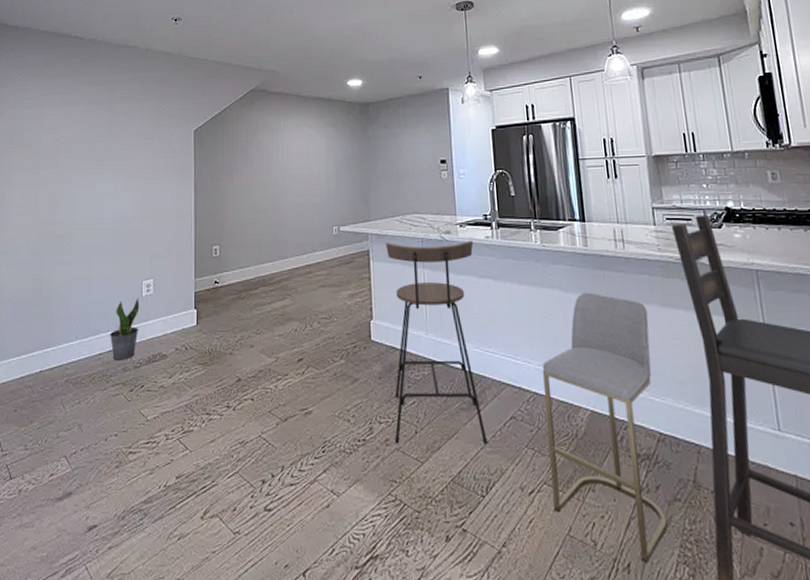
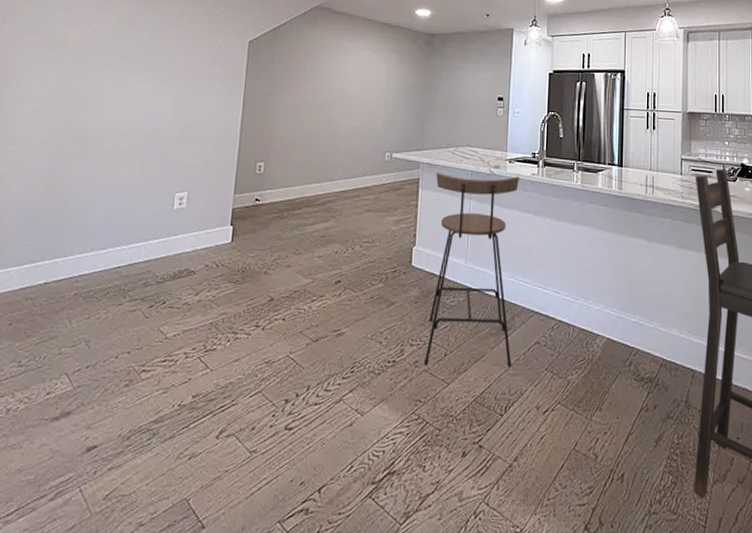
potted plant: present [110,297,140,360] -> none [131,210,170,275]
bar stool: present [542,292,668,563] -> none [564,231,666,473]

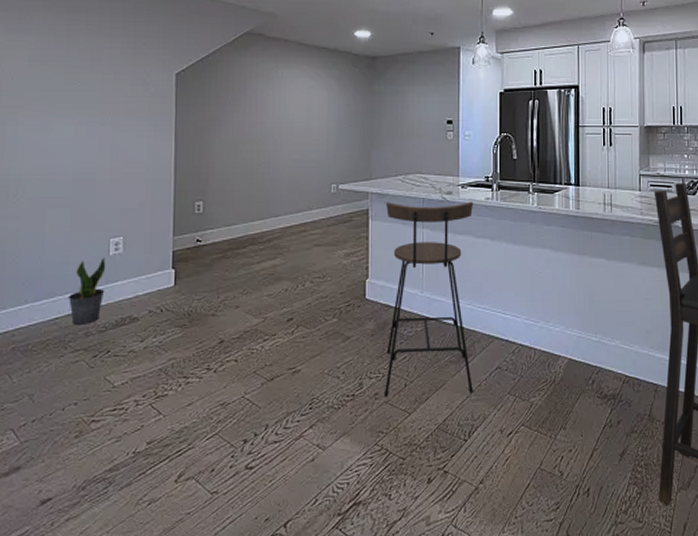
potted plant: none [131,210,170,275] -> present [69,257,106,325]

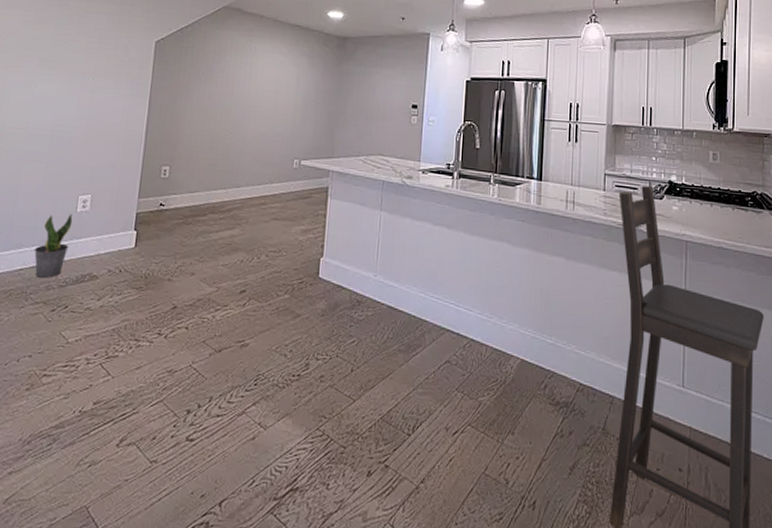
bar stool: present [383,201,474,397] -> none [329,182,434,386]

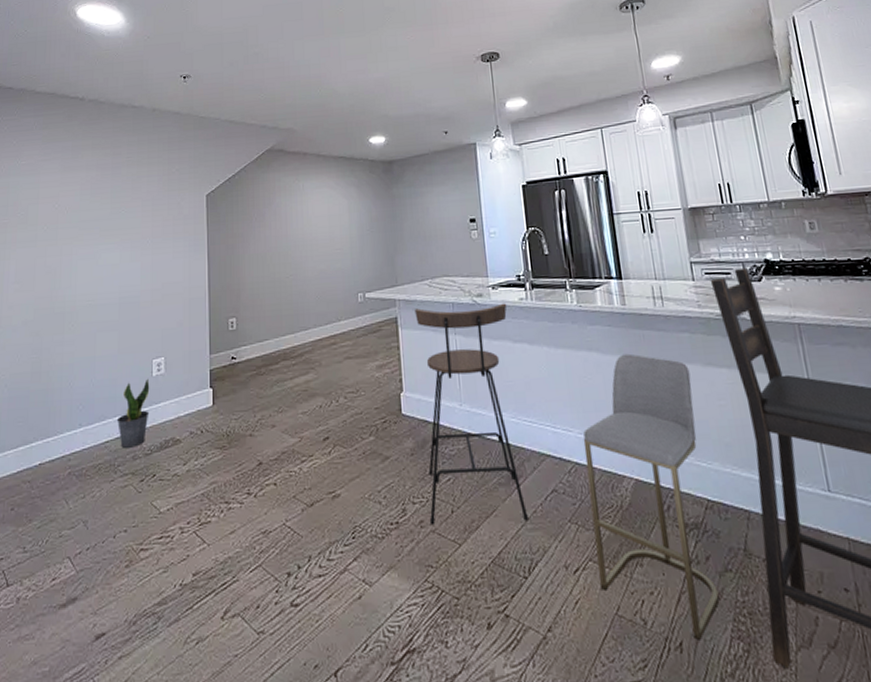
bar stool: none [329,182,434,386] -> present [415,303,528,525]
bar stool: none [474,248,586,500] -> present [583,353,720,640]

